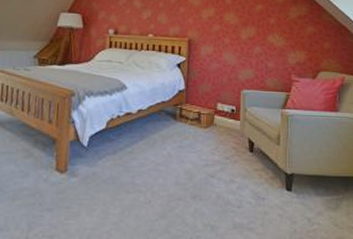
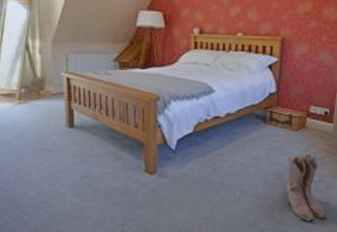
boots: none [196,152,240,226] -> present [284,154,327,221]

